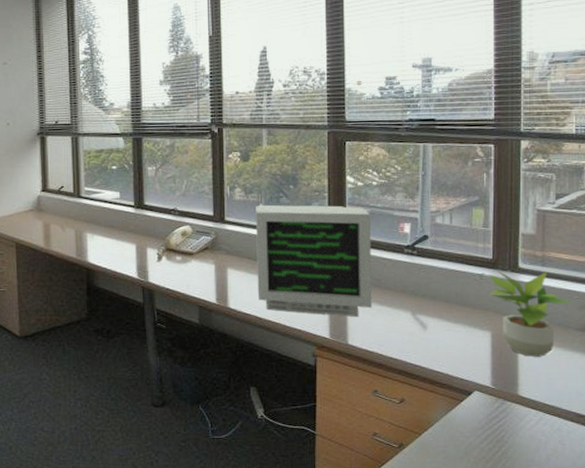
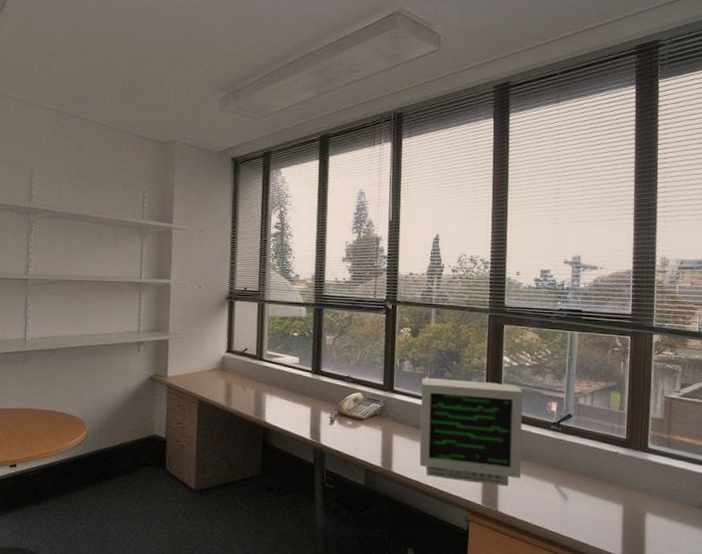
potted plant: present [489,270,571,357] -> none [622,449,692,530]

